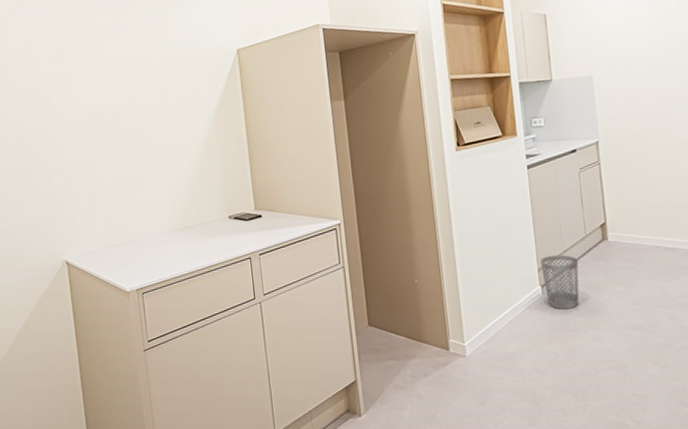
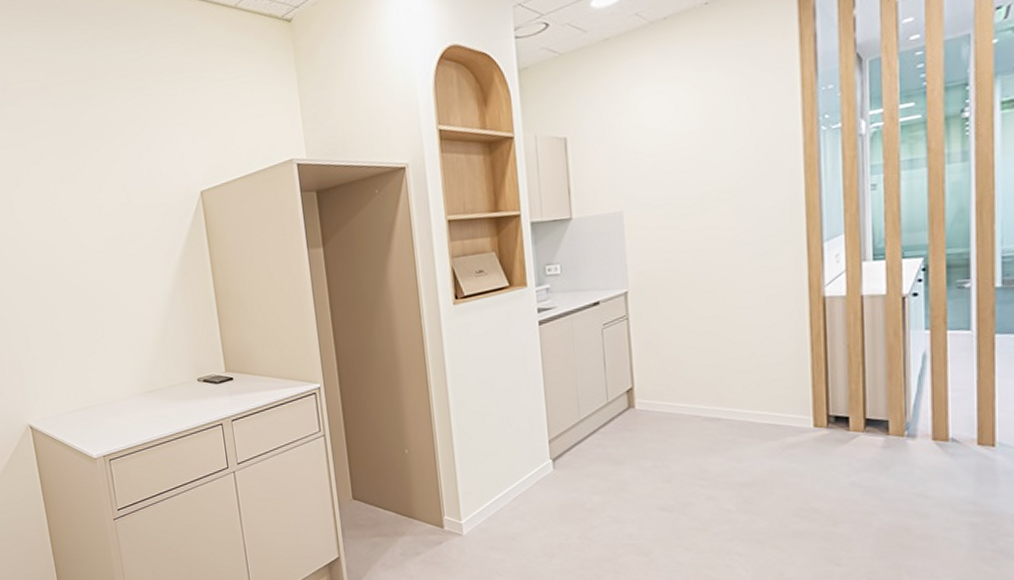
wastebasket: present [540,254,579,309] -> none [552,424,598,486]

